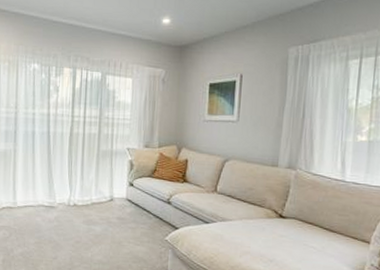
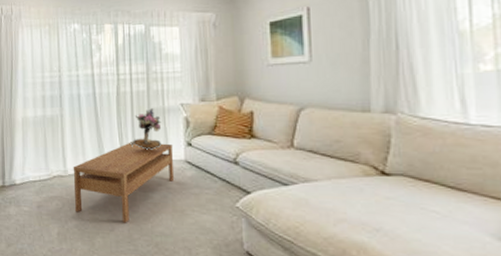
coffee table: none [22,179,117,252] -> present [73,142,174,223]
bouquet: none [77,150,109,188] -> present [129,108,162,150]

